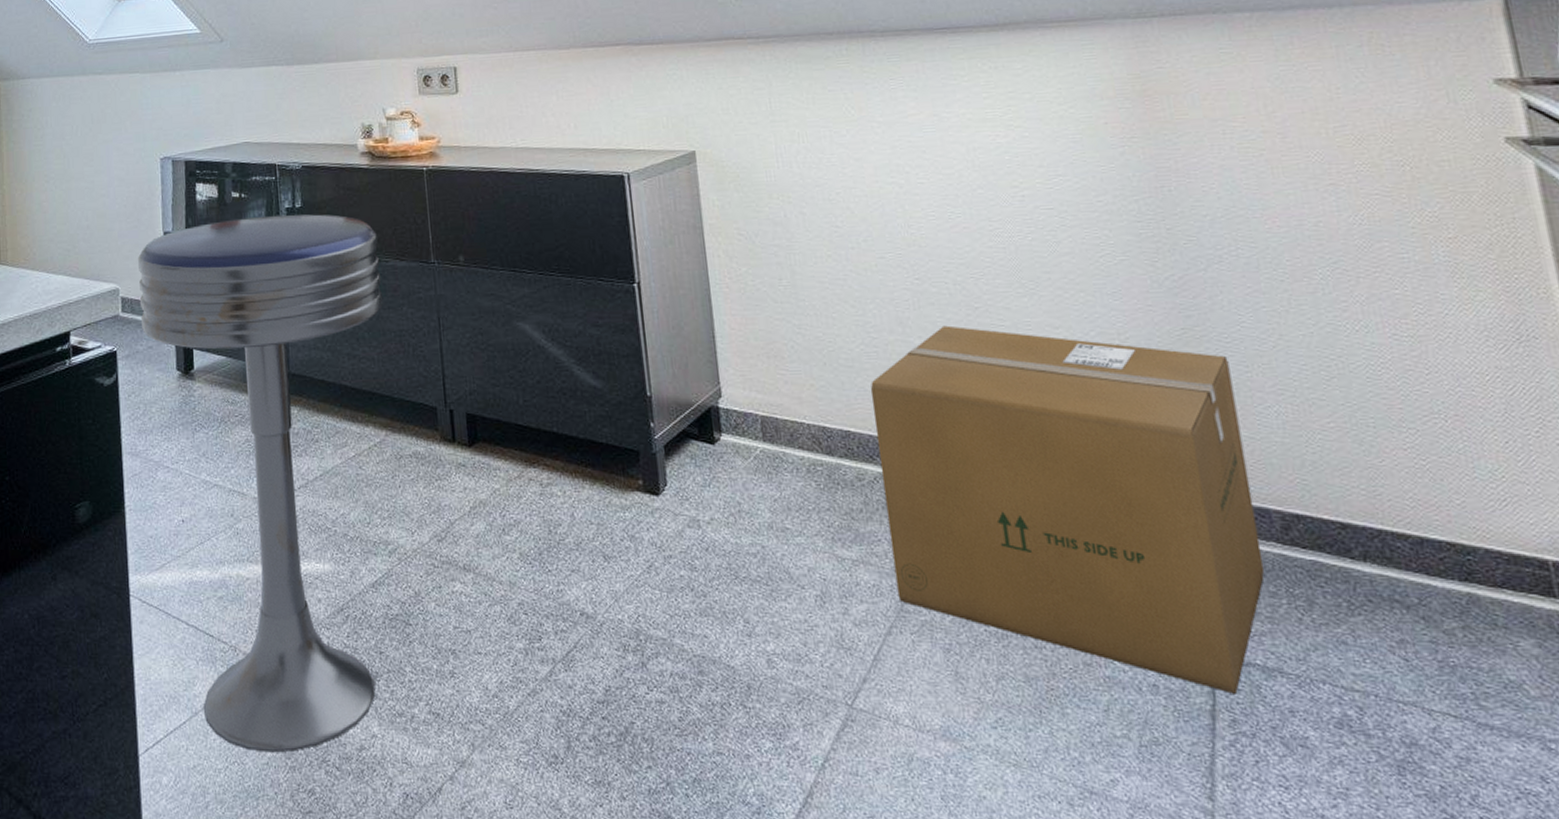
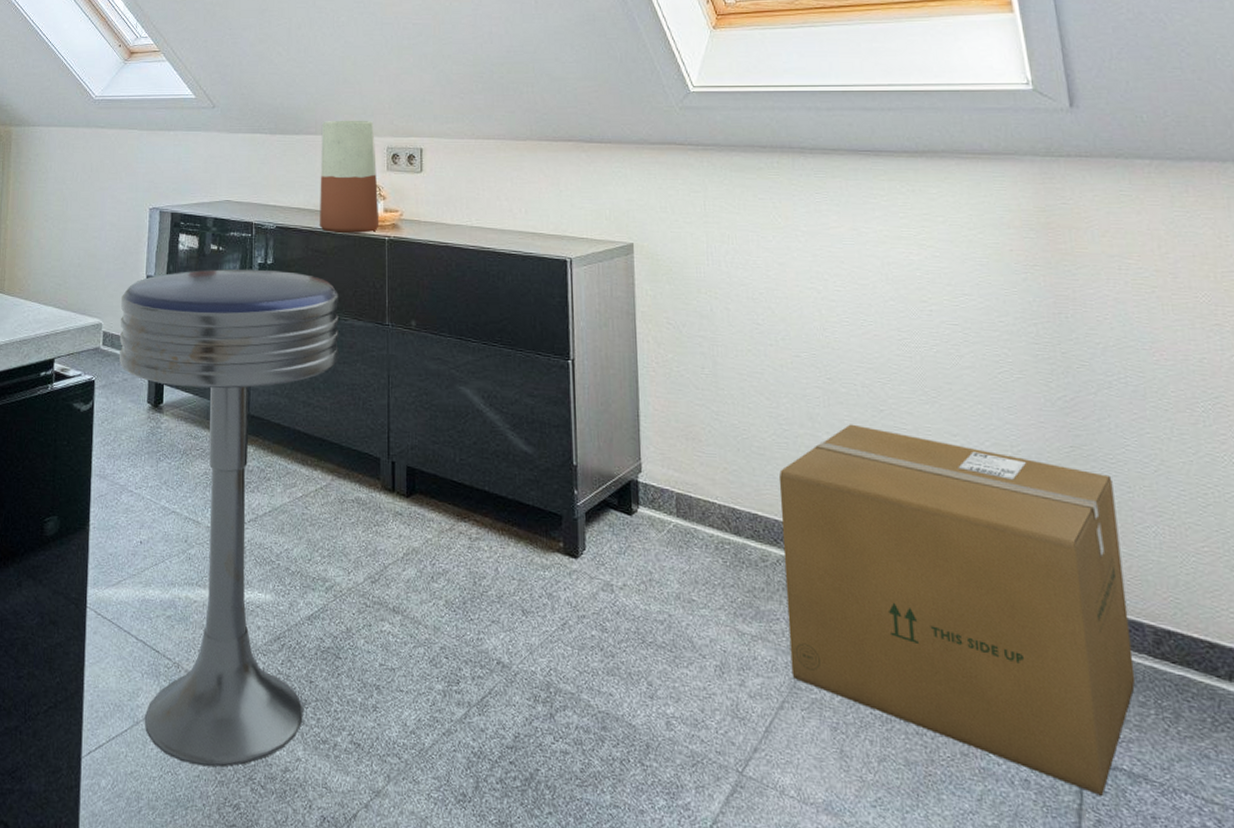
vase: none [342,41,416,169] -> present [320,120,379,234]

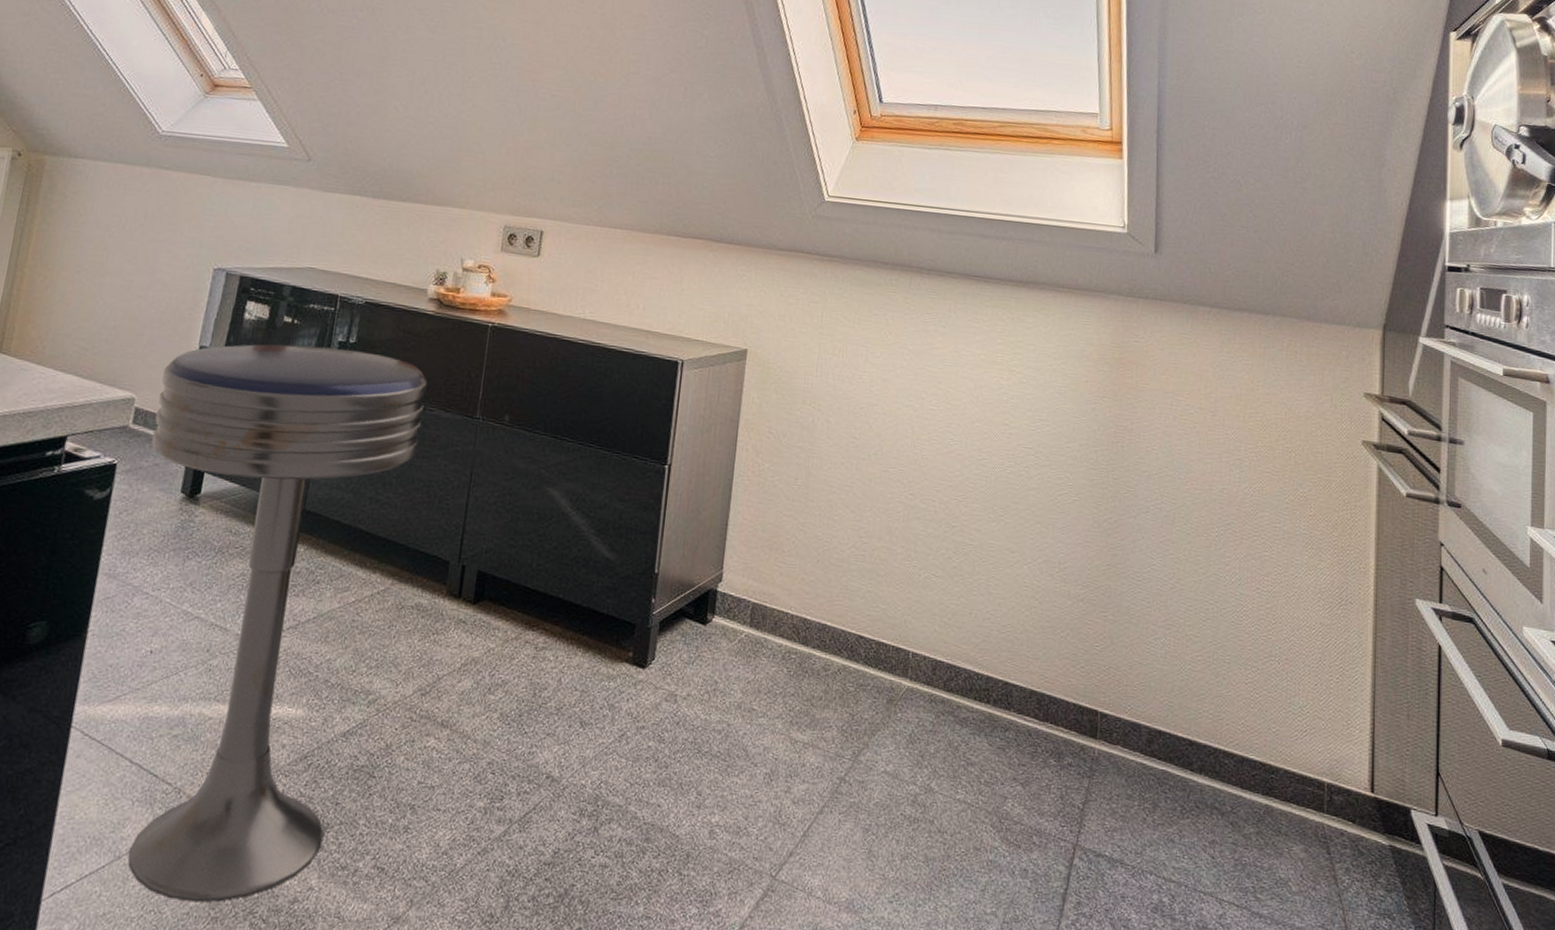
vase: present [320,120,379,234] -> none [416,190,494,317]
box: present [778,424,1136,796] -> none [835,539,1136,880]

